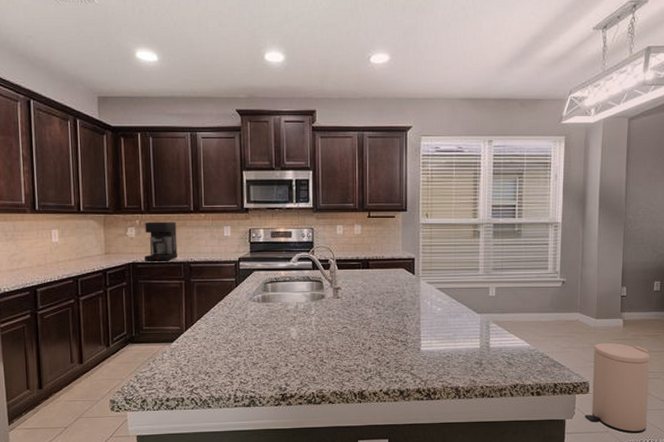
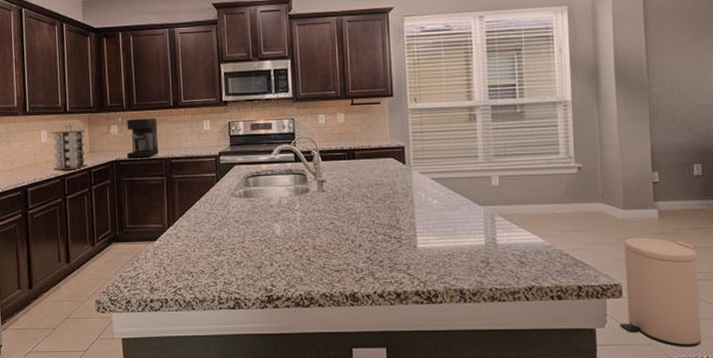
spice rack: none [63,225,102,272] -> present [51,124,87,171]

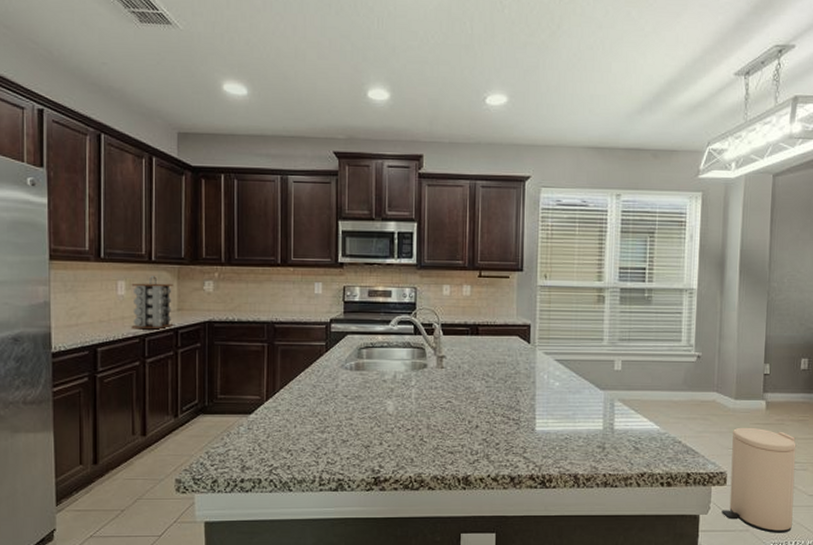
coffee maker: present [127,118,159,159] -> none [223,275,261,320]

